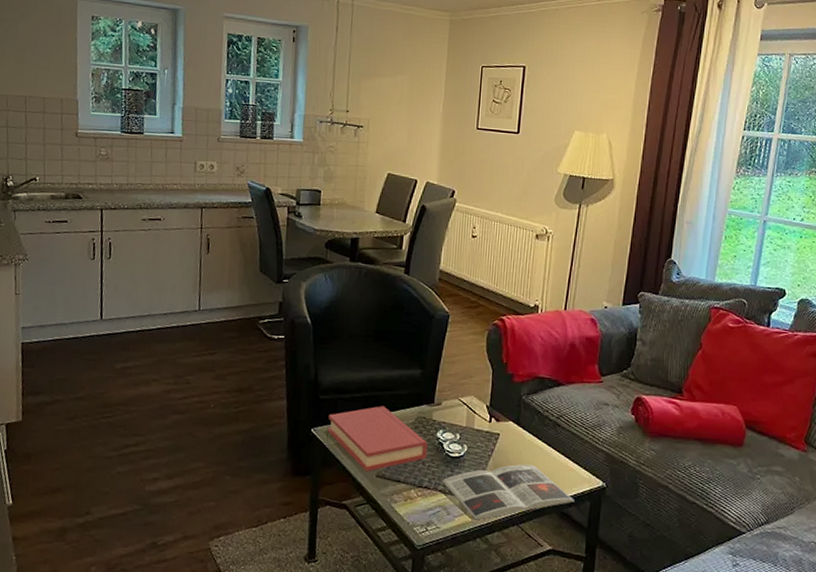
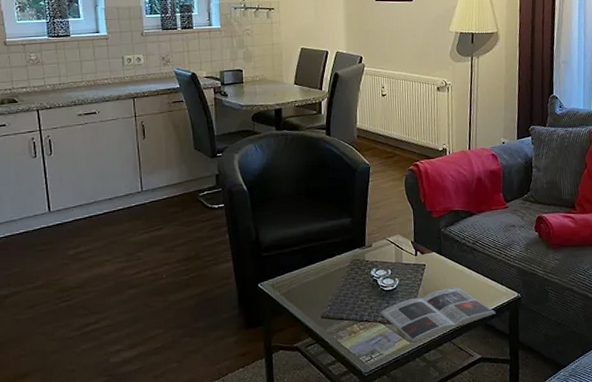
hardback book: present [327,406,428,472] -> none [272,254,364,315]

